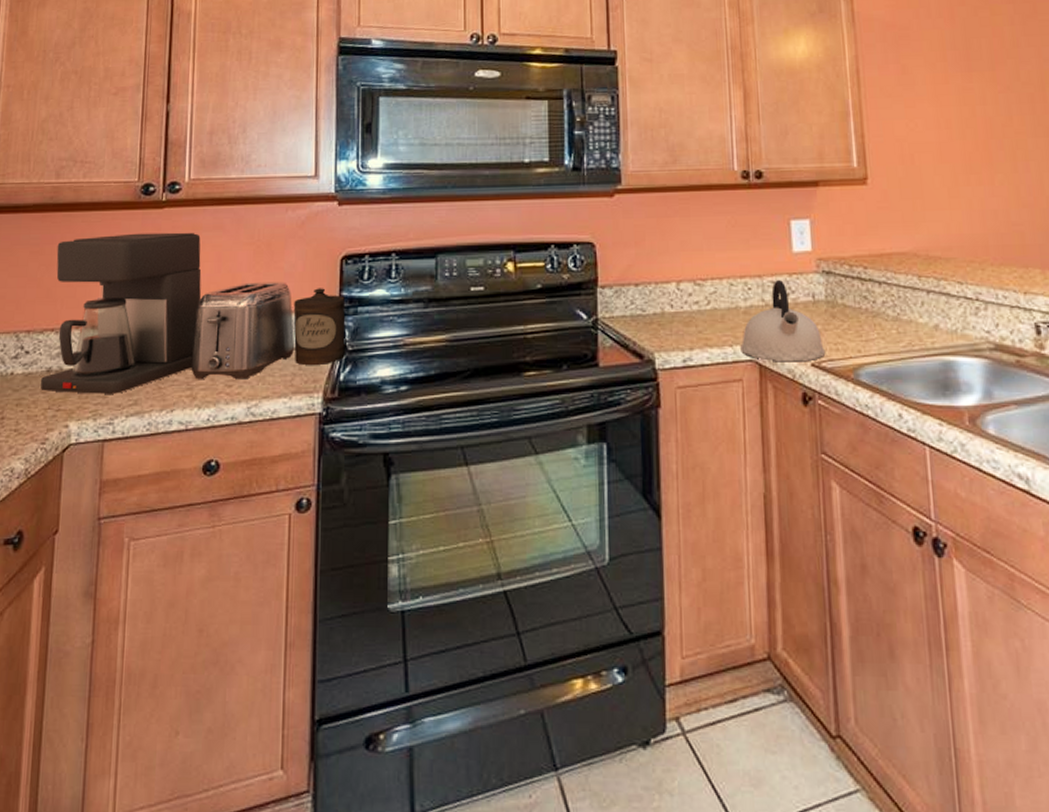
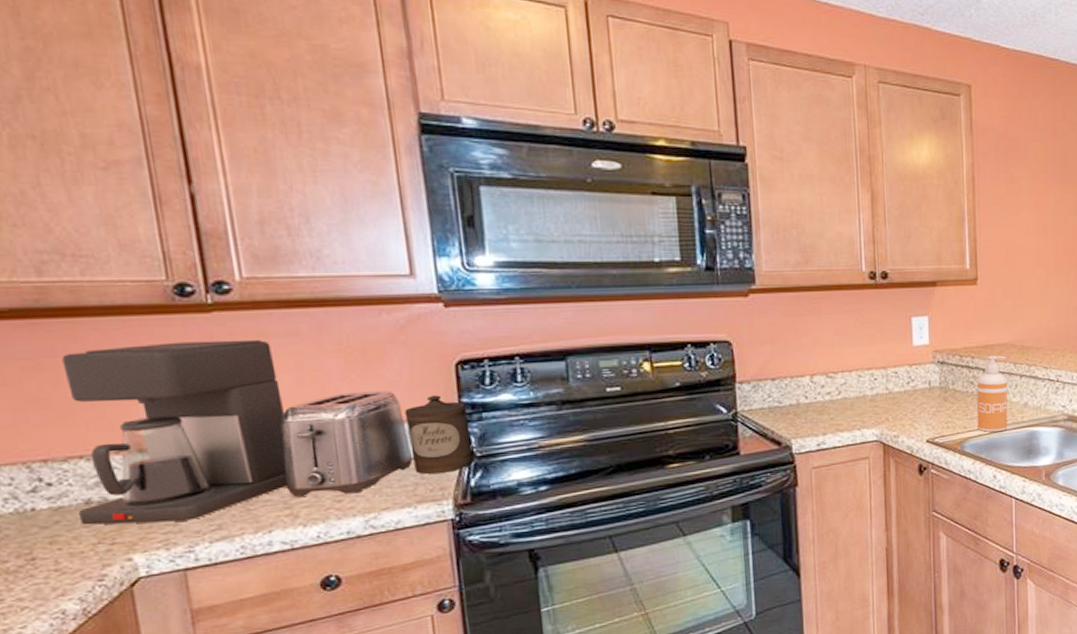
kettle: present [740,279,826,362] -> none [867,370,939,441]
soap dispenser: none [871,266,914,360] -> present [976,355,1008,433]

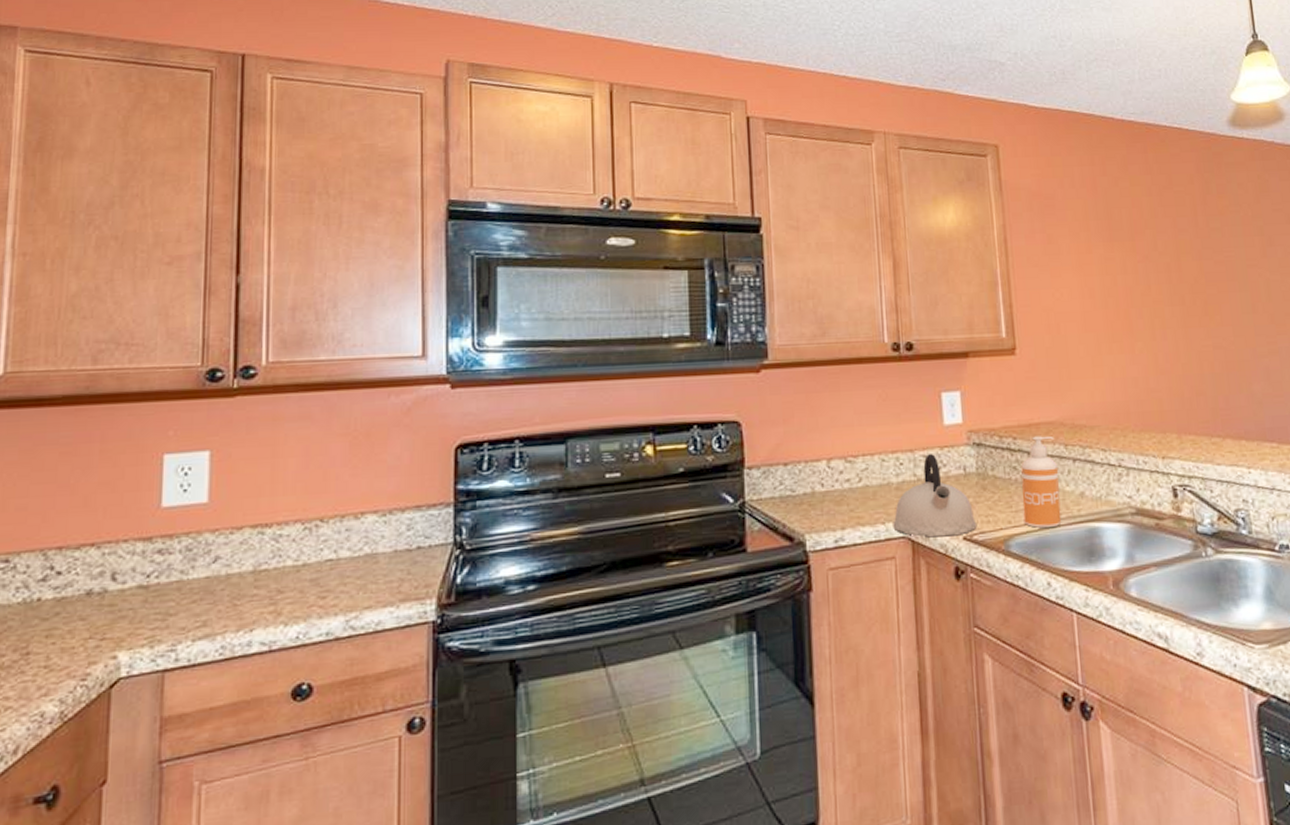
coffee maker: present [61,340,287,526] -> none [77,424,285,618]
toaster: present [280,390,413,497] -> none [274,476,402,592]
canister: present [404,395,474,474] -> none [400,481,462,569]
kettle: none [867,370,939,441] -> present [893,453,977,538]

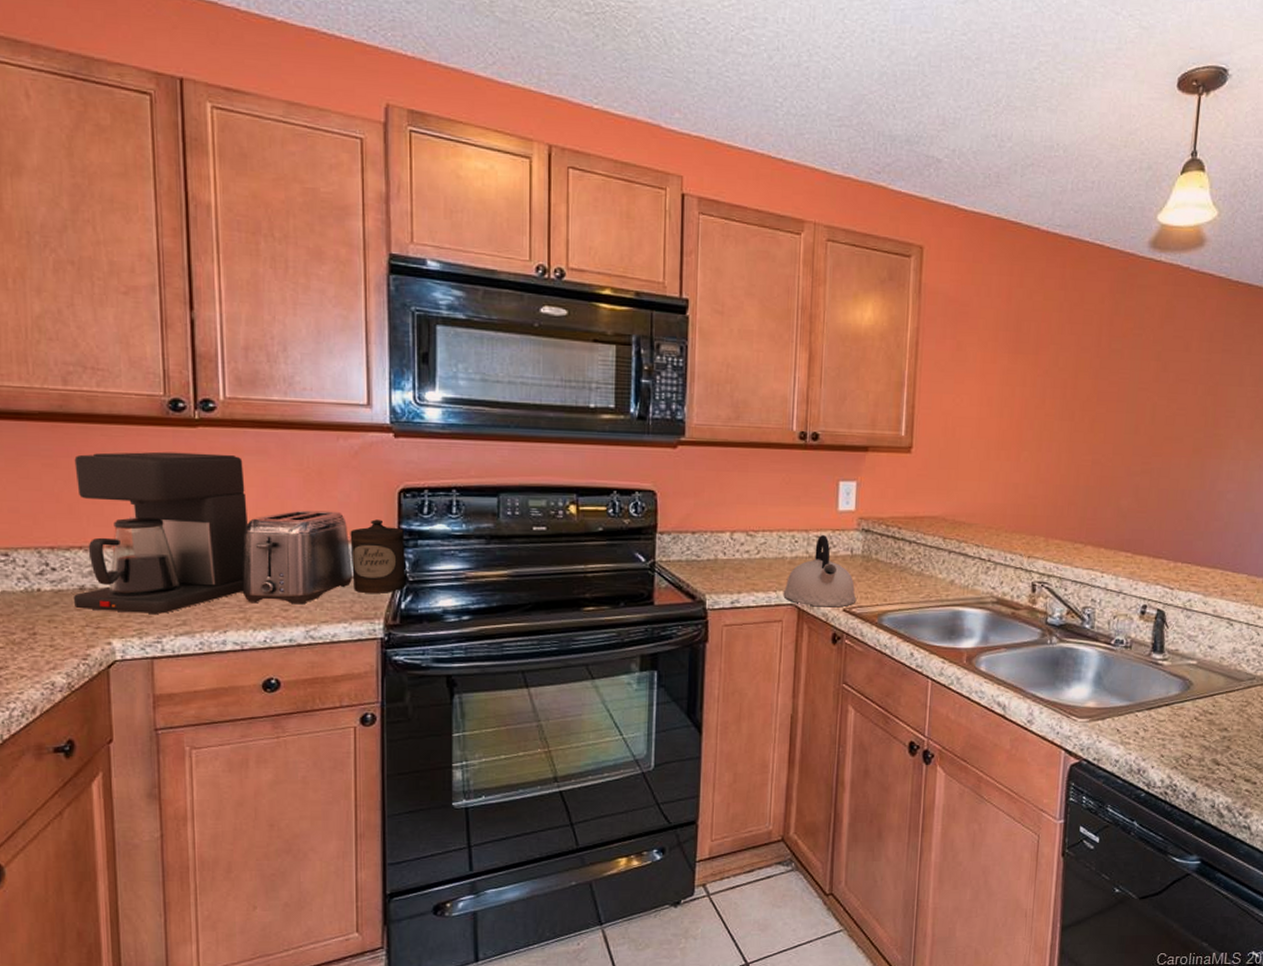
coffee maker: none [77,424,285,618] -> present [73,451,247,614]
toaster: none [274,476,402,592] -> present [242,510,353,605]
canister: none [400,481,462,569] -> present [350,519,406,593]
soap dispenser: present [1021,435,1062,529] -> none [898,528,935,608]

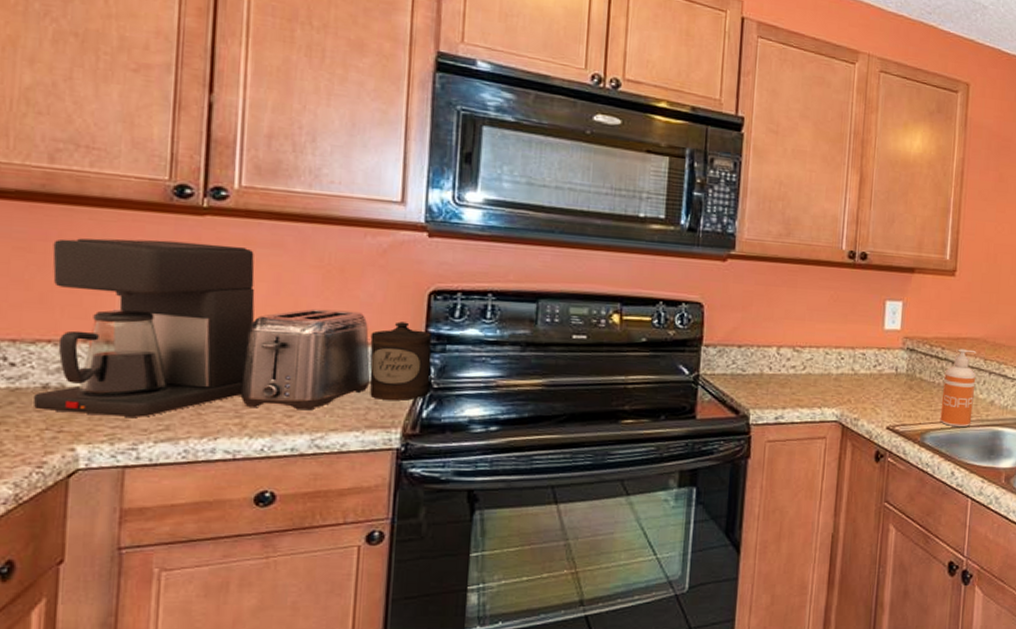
kettle: present [783,534,857,608] -> none [828,352,900,425]
soap dispenser: none [898,528,935,608] -> present [940,349,977,428]

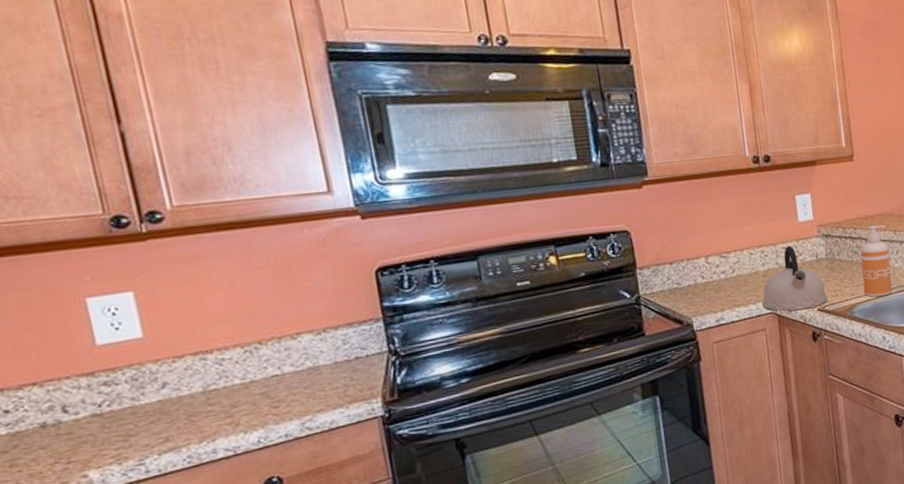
coffee maker: present [32,238,255,417] -> none [11,263,227,448]
toaster: present [240,308,371,410] -> none [216,300,342,406]
canister: present [369,321,431,400] -> none [331,301,399,376]
kettle: none [828,352,900,425] -> present [762,245,828,312]

